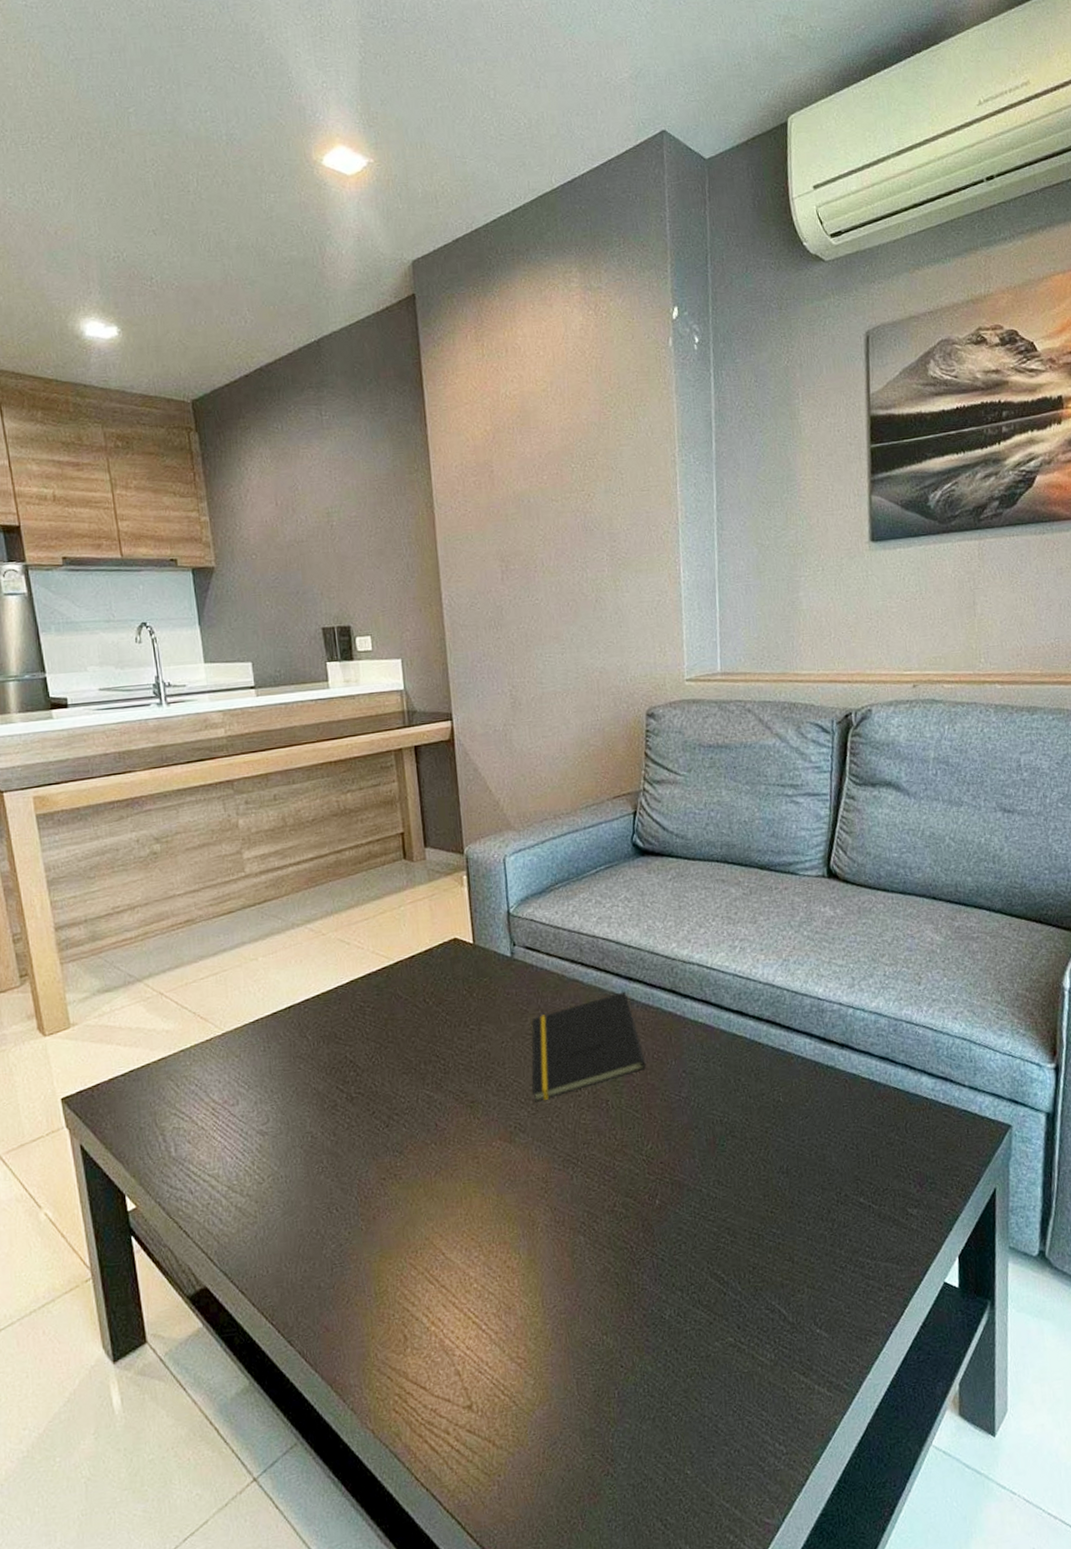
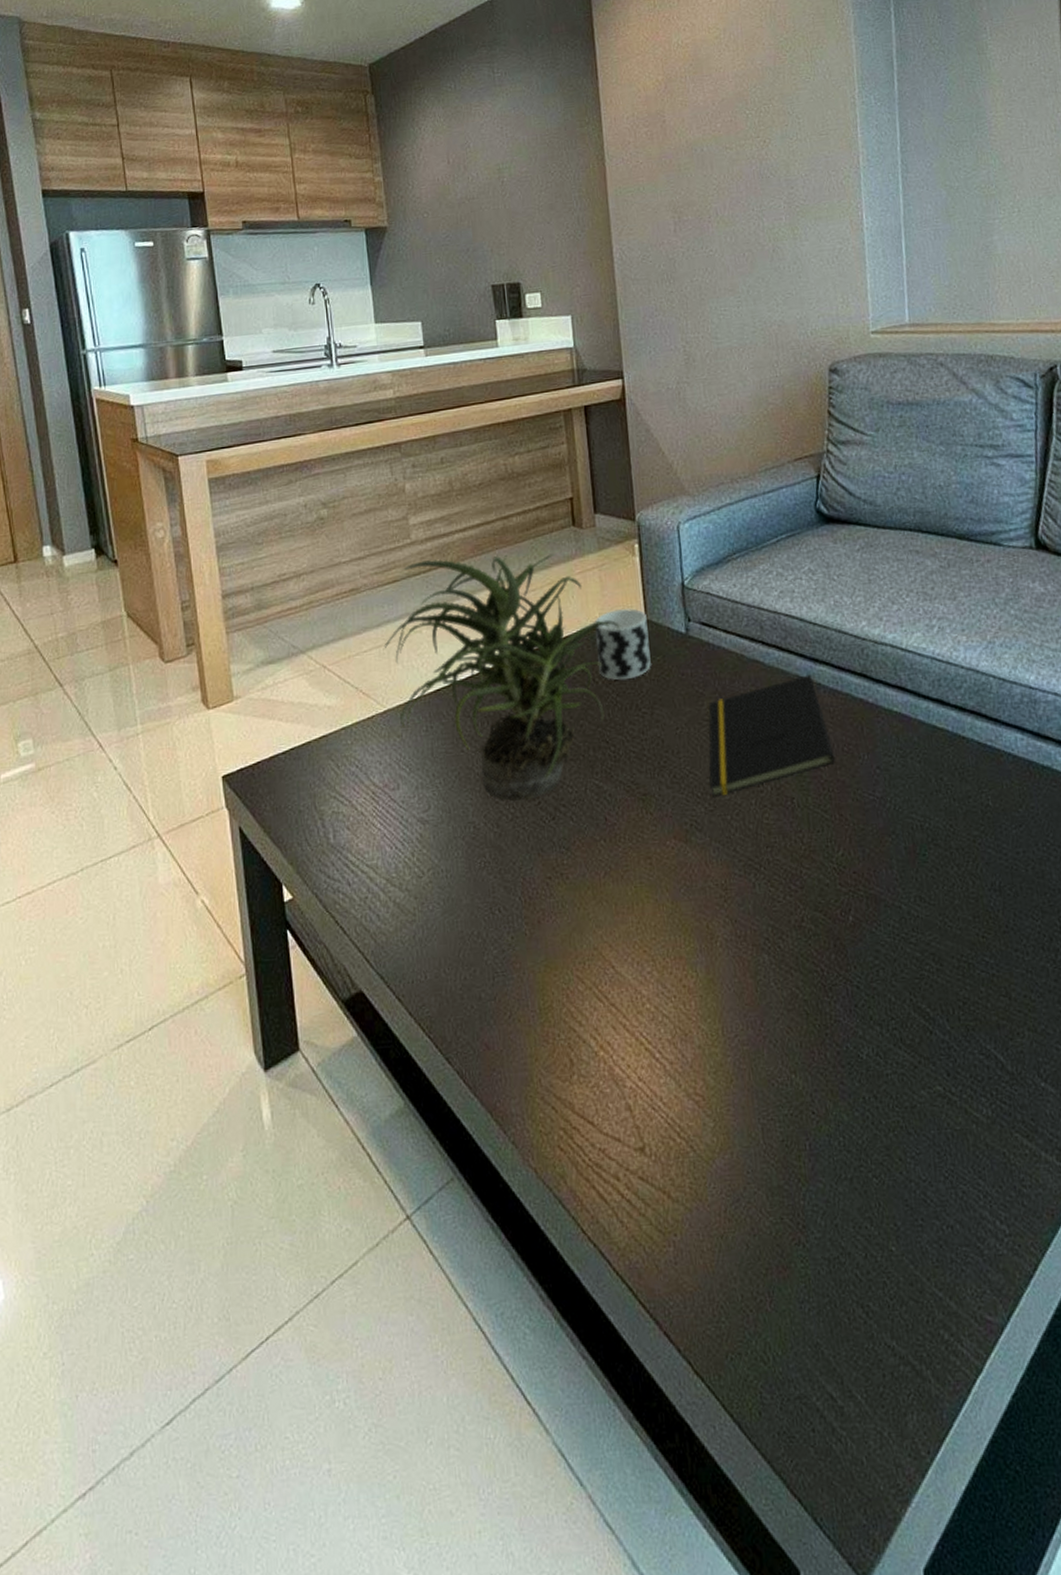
potted plant: none [220,885,450,1112] -> present [384,553,620,801]
cup: none [425,934,479,1001] -> present [594,608,651,681]

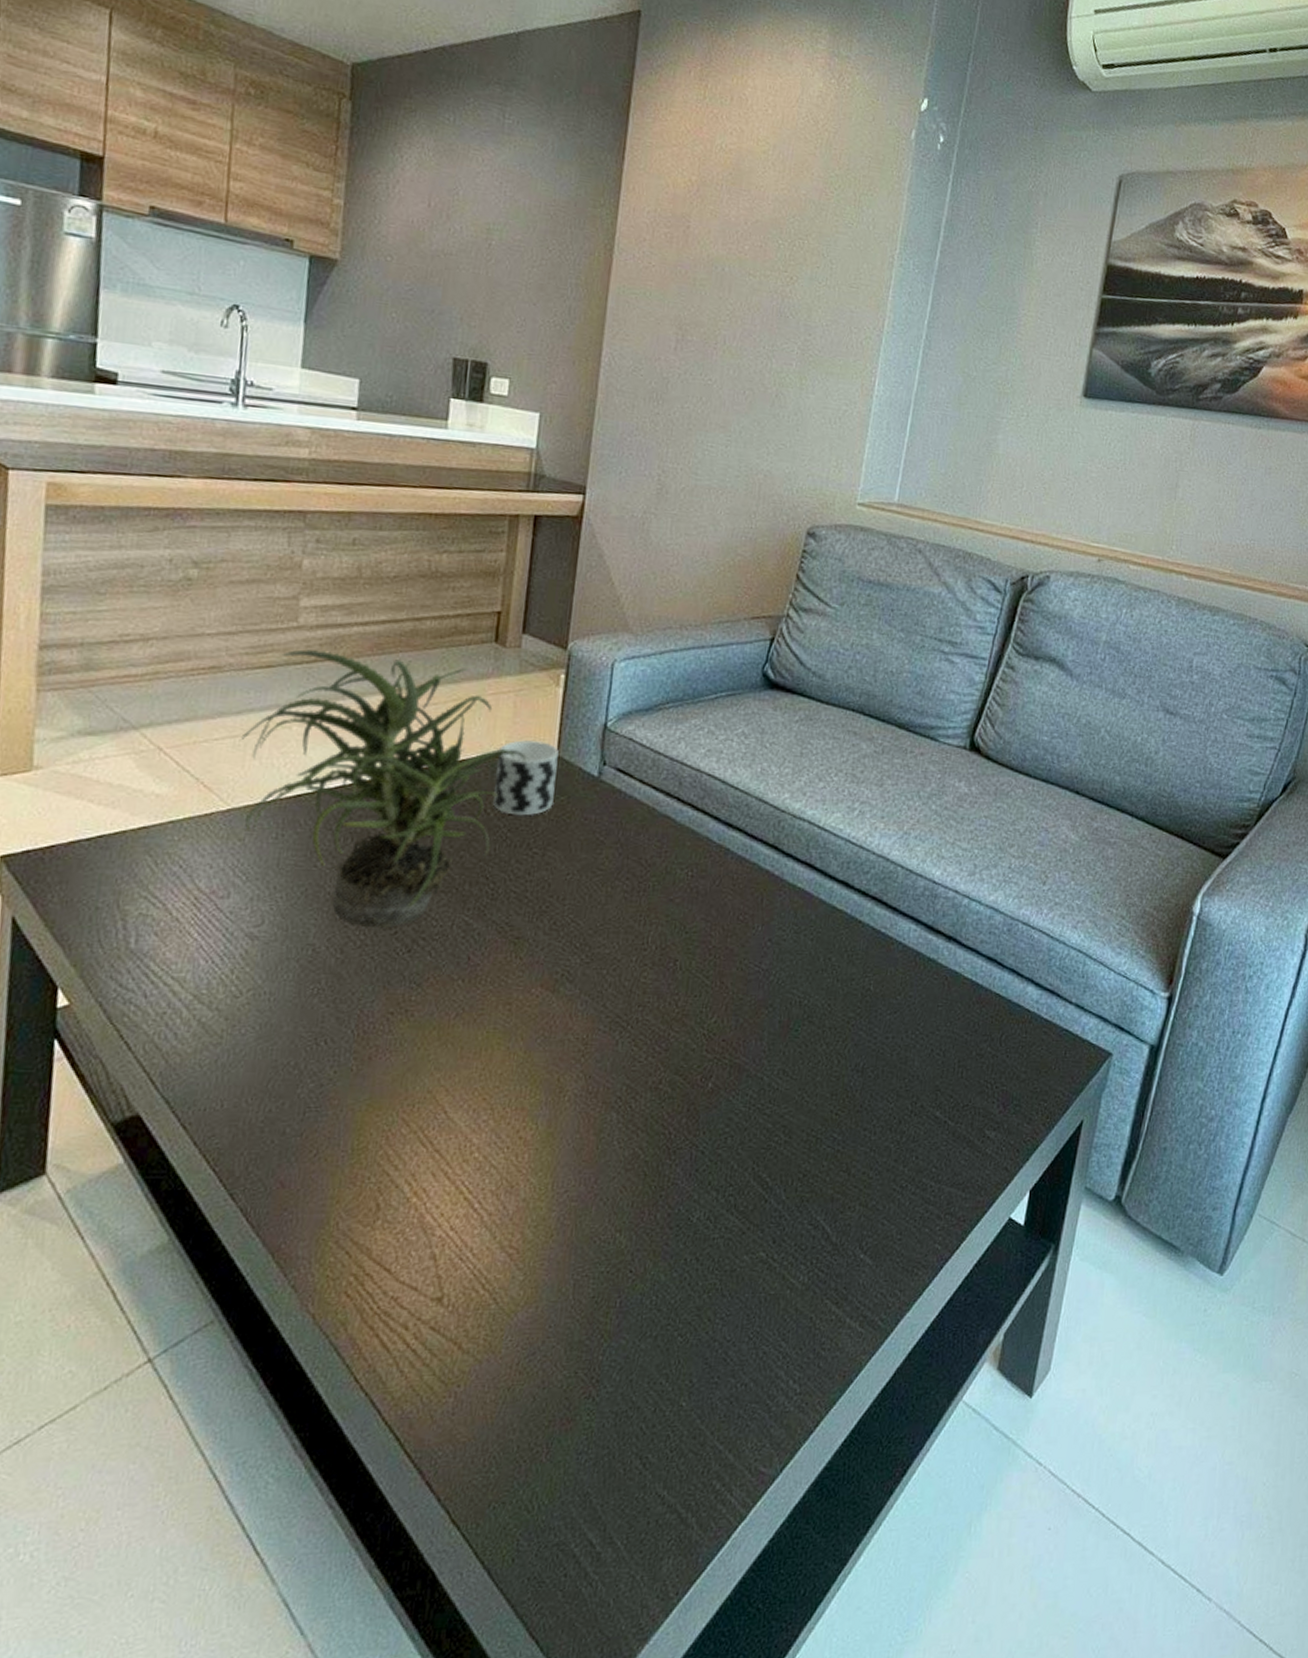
notepad: present [708,674,835,797] -> none [591,838,728,950]

